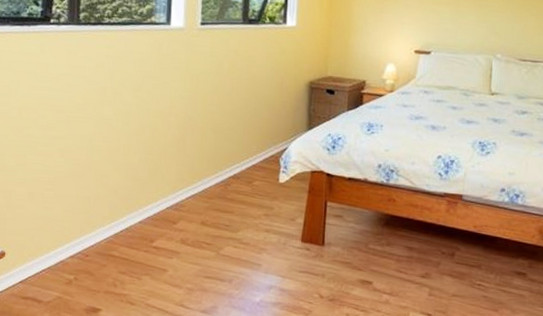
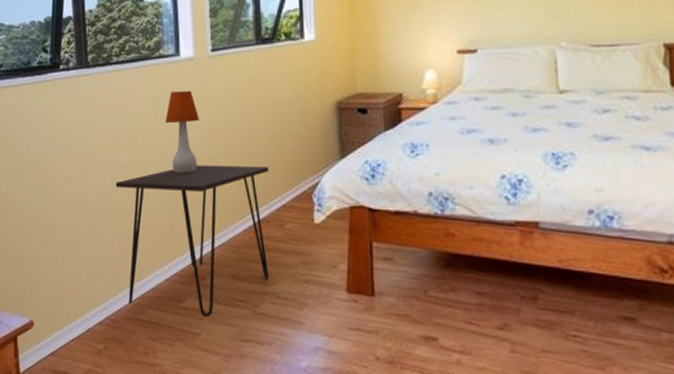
desk: none [98,124,244,256] -> present [115,165,270,317]
table lamp: none [152,55,185,130] -> present [165,90,200,173]

